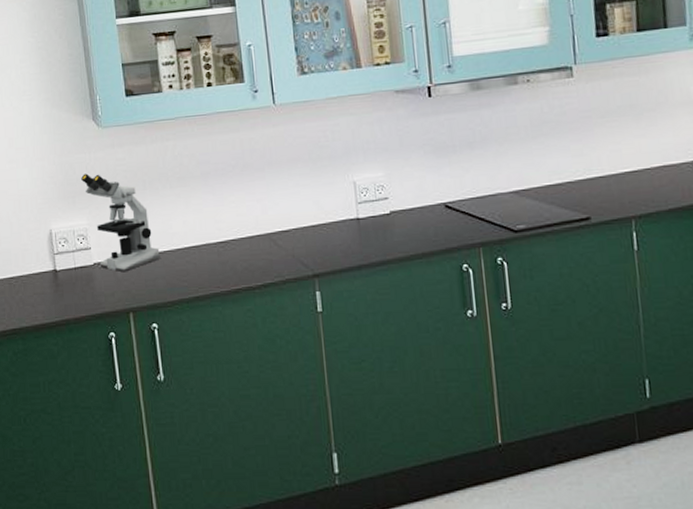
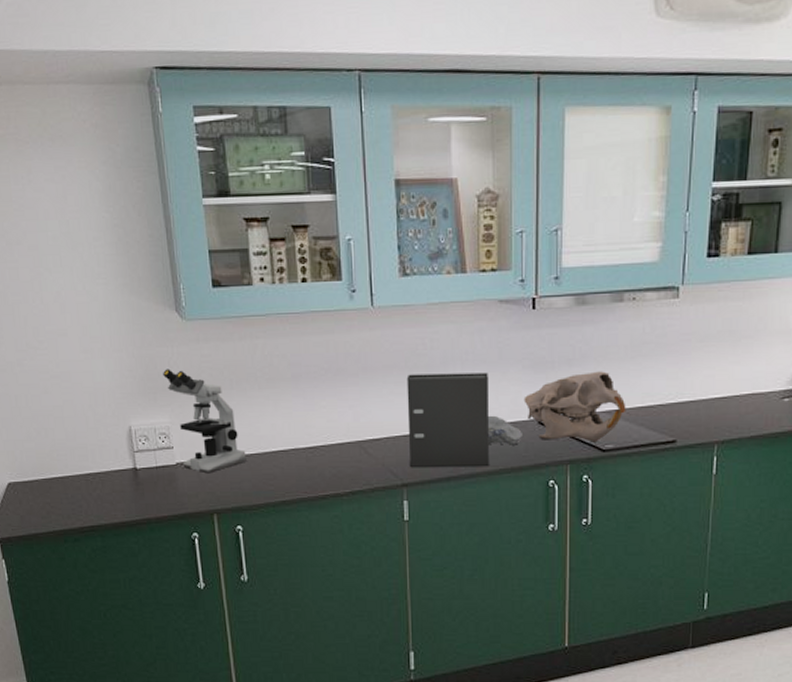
binder: none [311,160,400,258] -> present [406,372,490,468]
mineral sample: none [393,201,432,232] -> present [487,415,524,446]
animal skull: none [428,152,534,224] -> present [524,371,626,442]

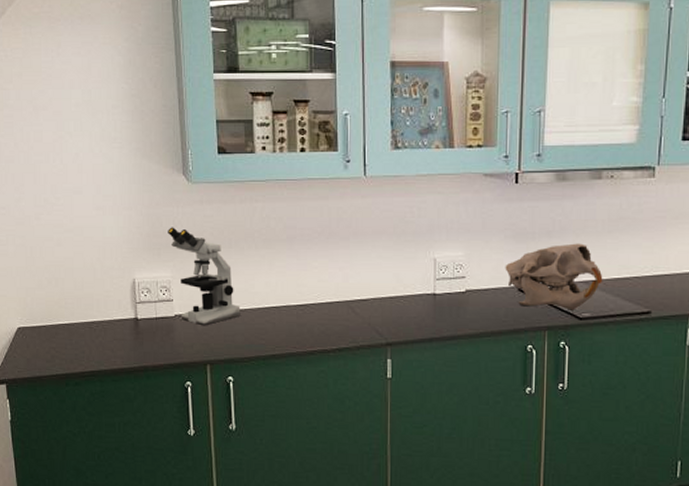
binder: present [406,372,490,468] -> none [394,240,473,330]
mineral sample: present [487,415,524,446] -> none [469,281,504,310]

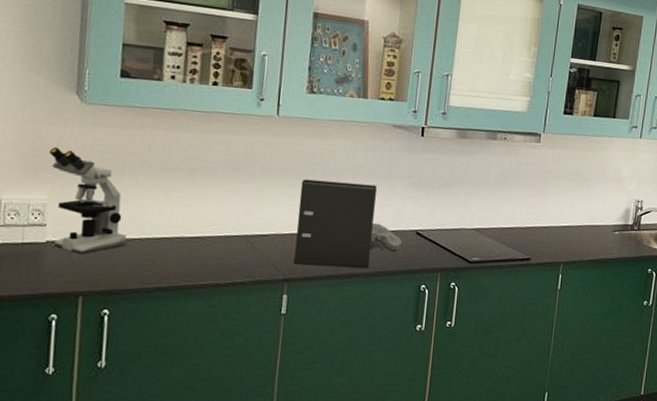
binder: none [394,240,473,330] -> present [294,179,378,269]
mineral sample: none [469,281,504,310] -> present [369,222,403,251]
animal skull: present [505,243,603,311] -> none [406,194,492,255]

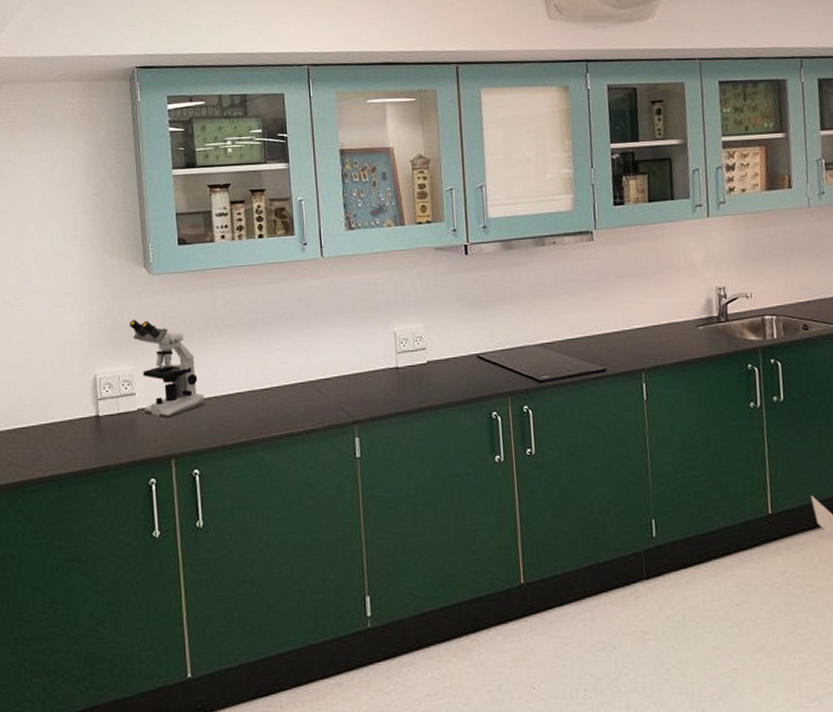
binder: present [294,179,378,269] -> none [354,312,435,405]
mineral sample: present [369,222,403,251] -> none [430,352,465,381]

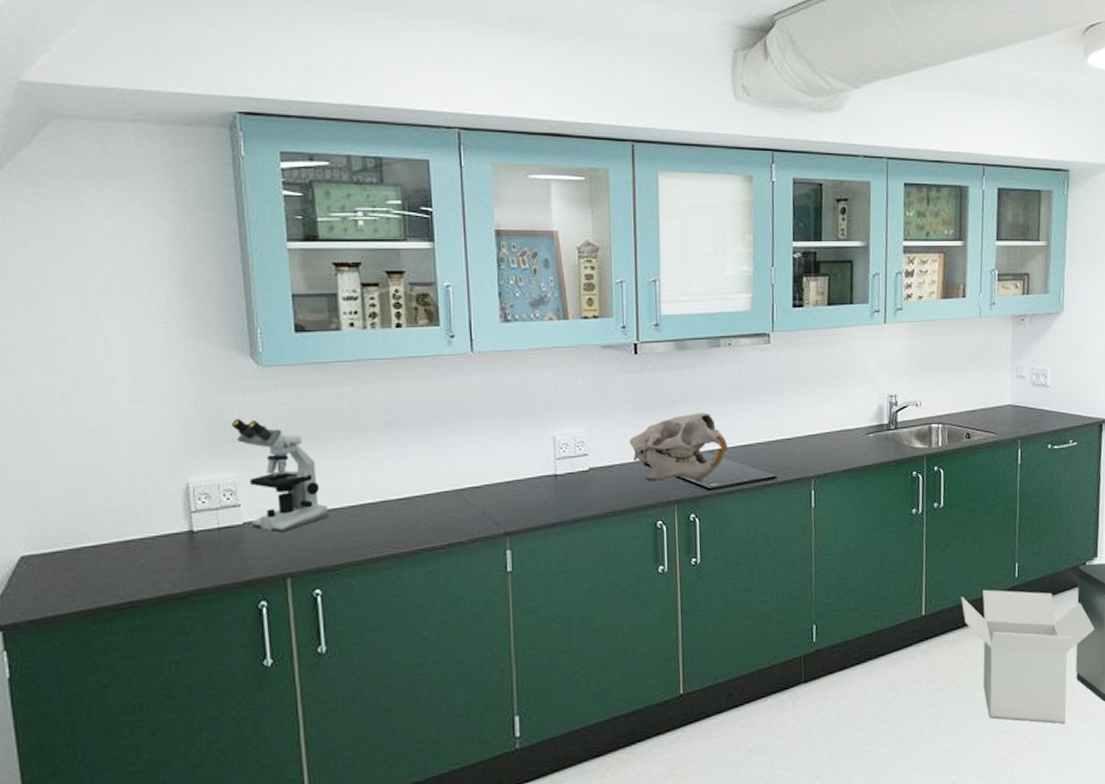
animal skull: none [463,307,558,374] -> present [629,412,728,482]

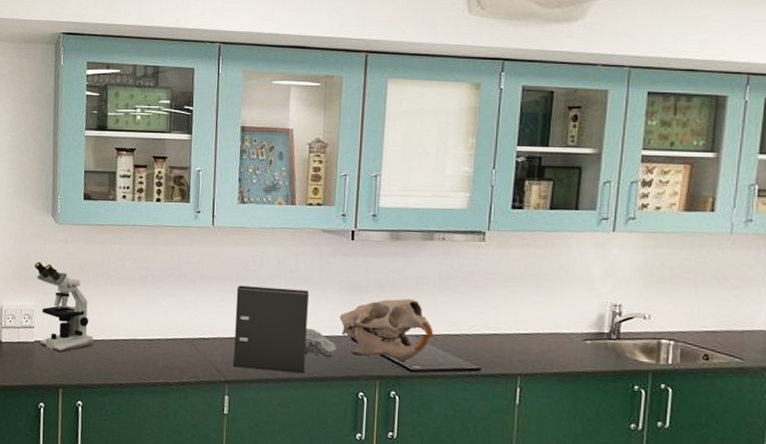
binder: none [509,416,596,516] -> present [233,285,310,374]
mineral sample: none [593,458,630,489] -> present [304,328,338,357]

